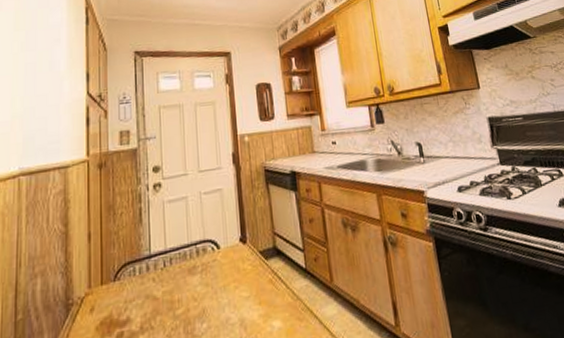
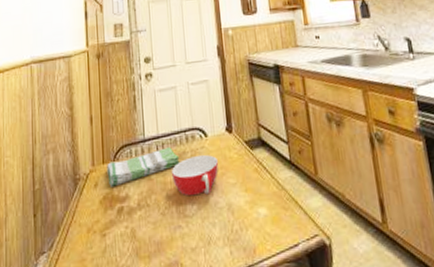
dish towel: none [106,262,189,311] -> present [107,147,180,187]
bowl: none [179,268,232,315] -> present [171,155,219,197]

